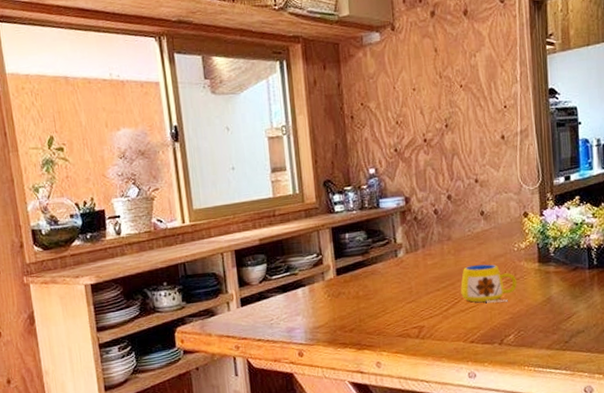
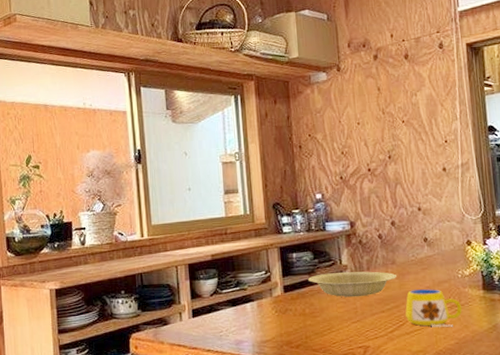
bowl: none [362,248,452,277] -> present [308,271,397,298]

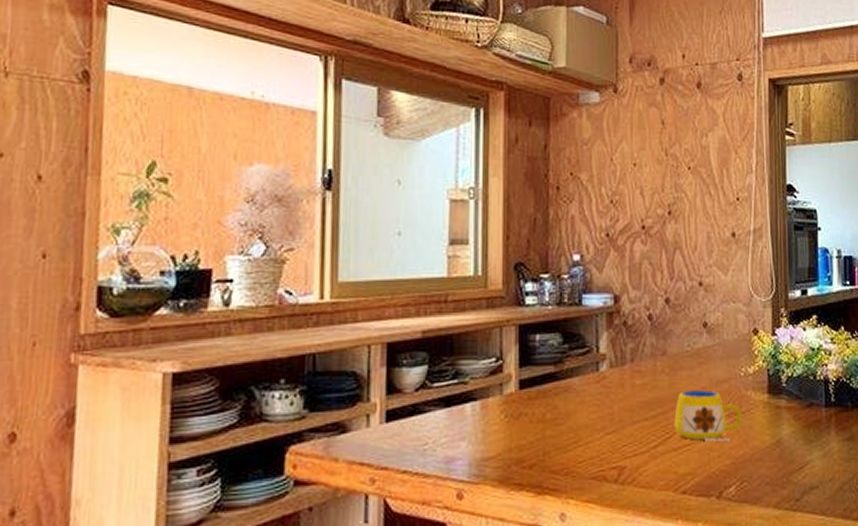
bowl: present [308,271,397,298] -> none [554,364,666,399]

